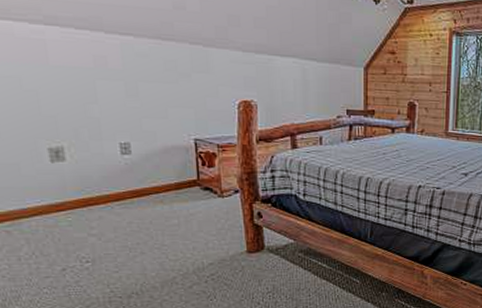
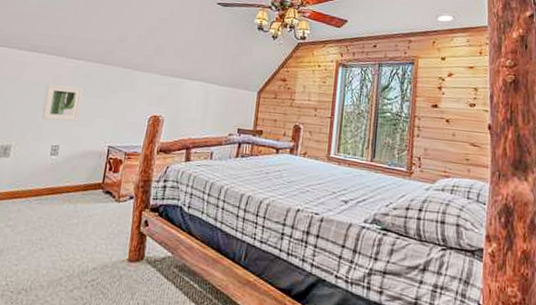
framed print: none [89,69,146,114] -> present [41,84,84,121]

